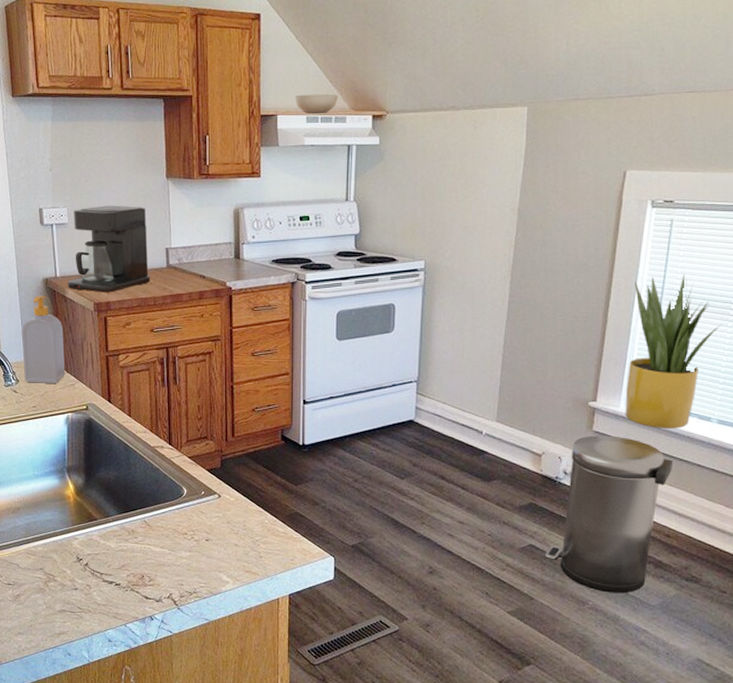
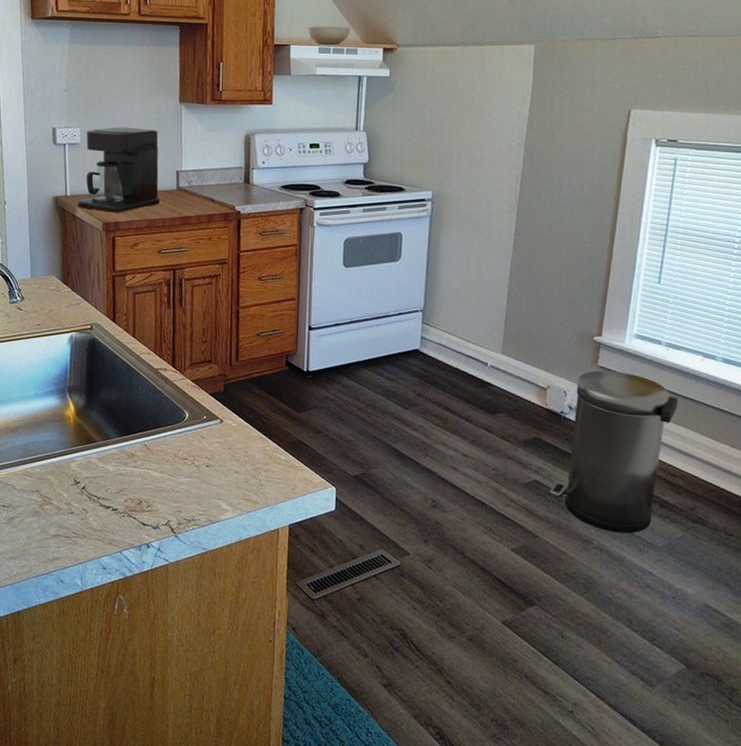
soap bottle: present [21,295,66,383] -> none [28,213,72,302]
planter: present [625,273,722,429] -> none [630,211,726,366]

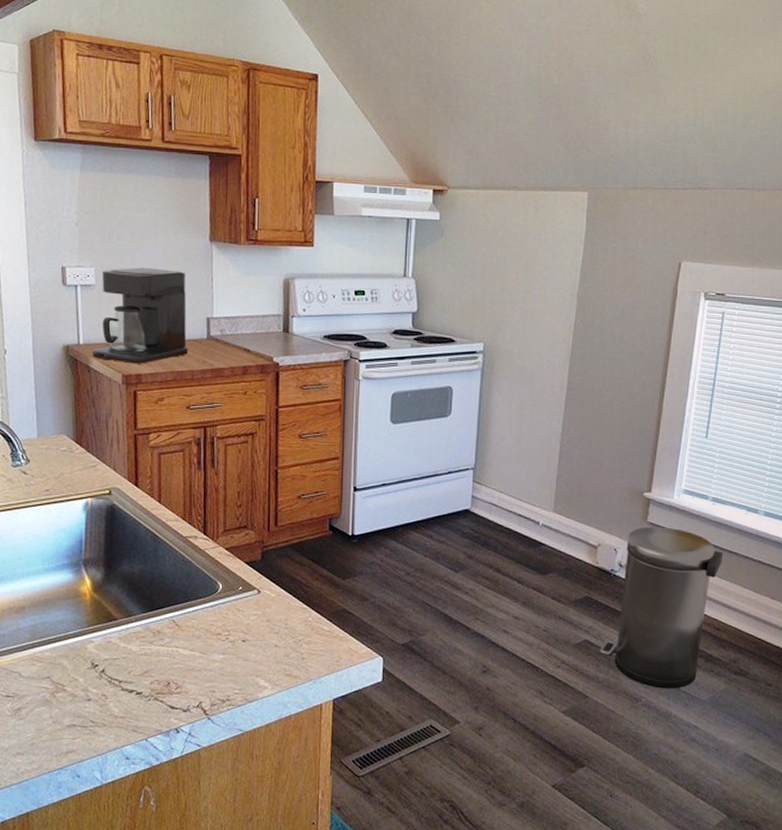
bowl: present [307,26,350,46] -> none [352,162,398,185]

